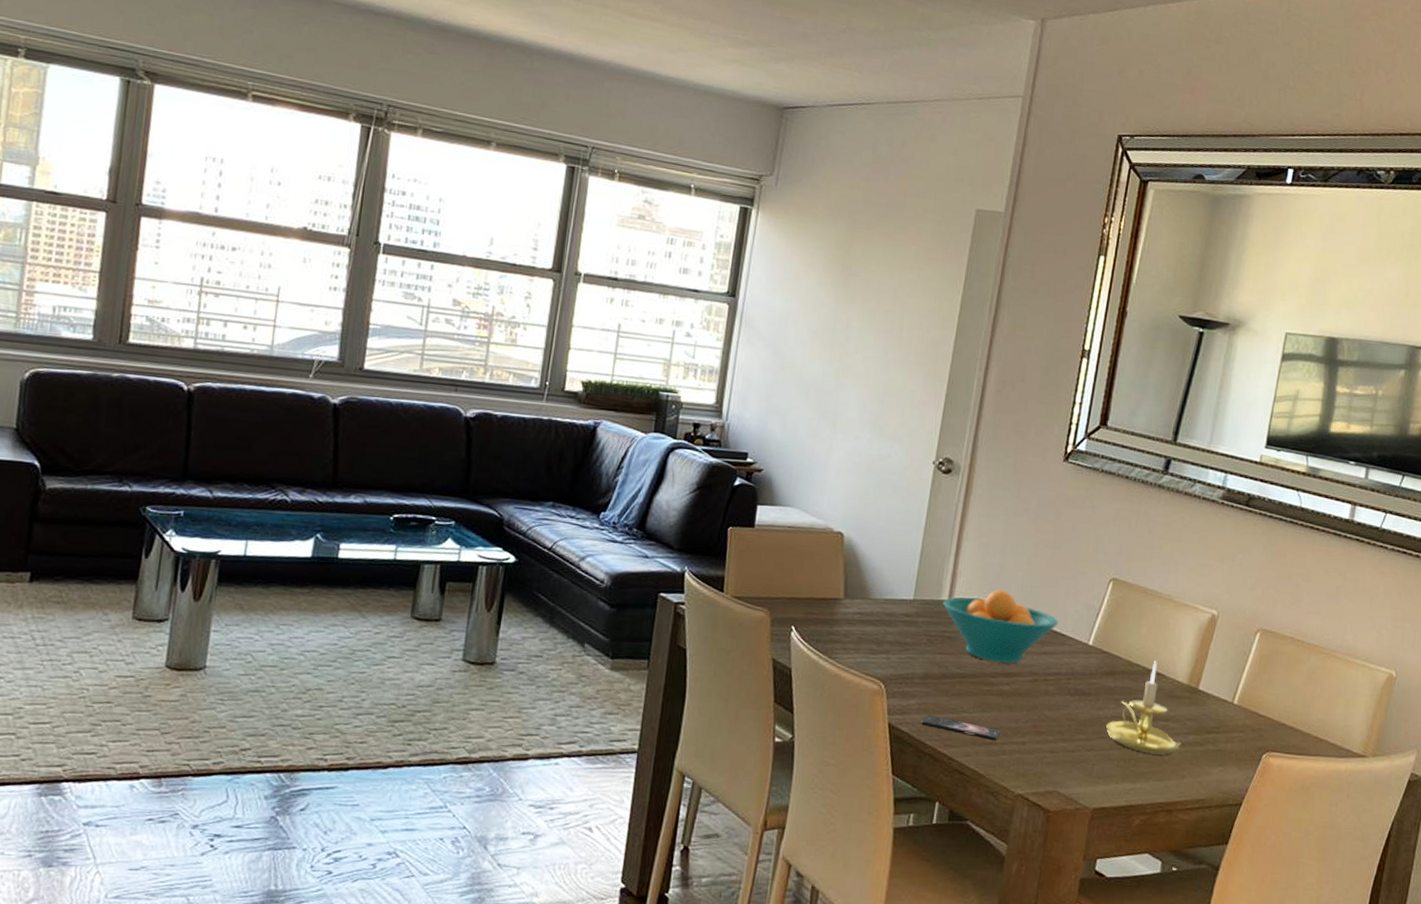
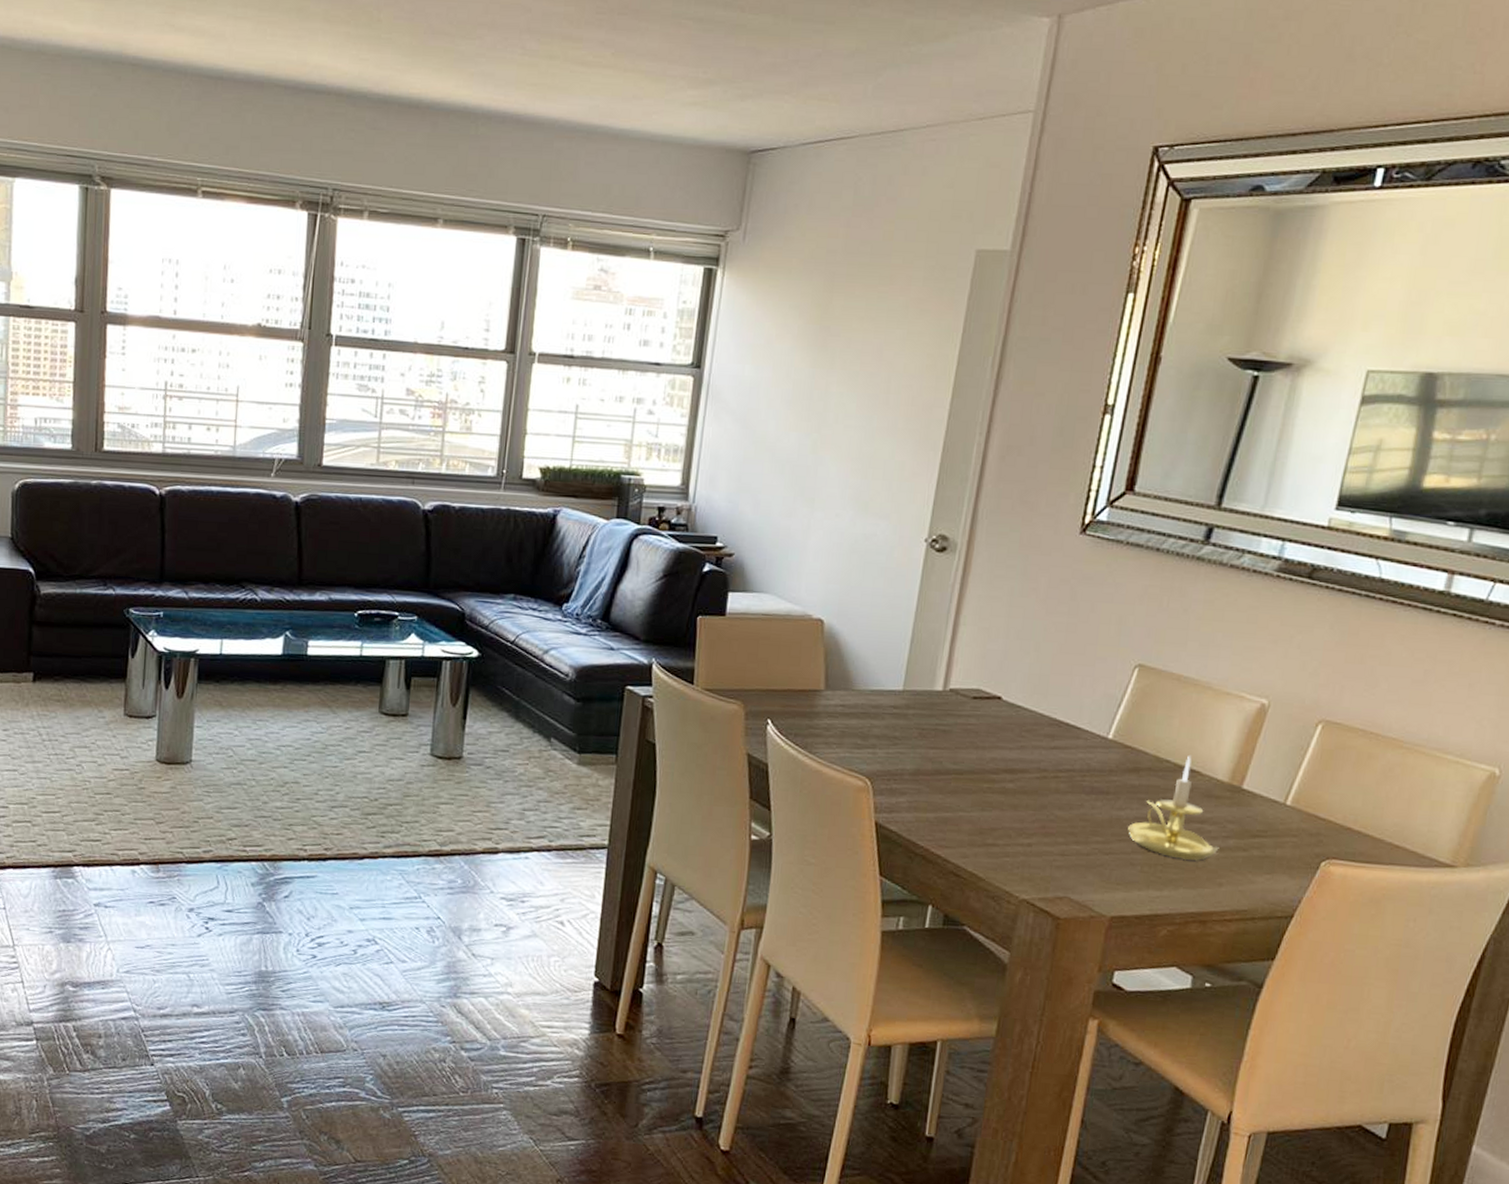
smartphone: present [920,714,1001,741] -> none [911,813,1004,843]
fruit bowl: present [943,590,1059,664] -> none [937,679,1072,759]

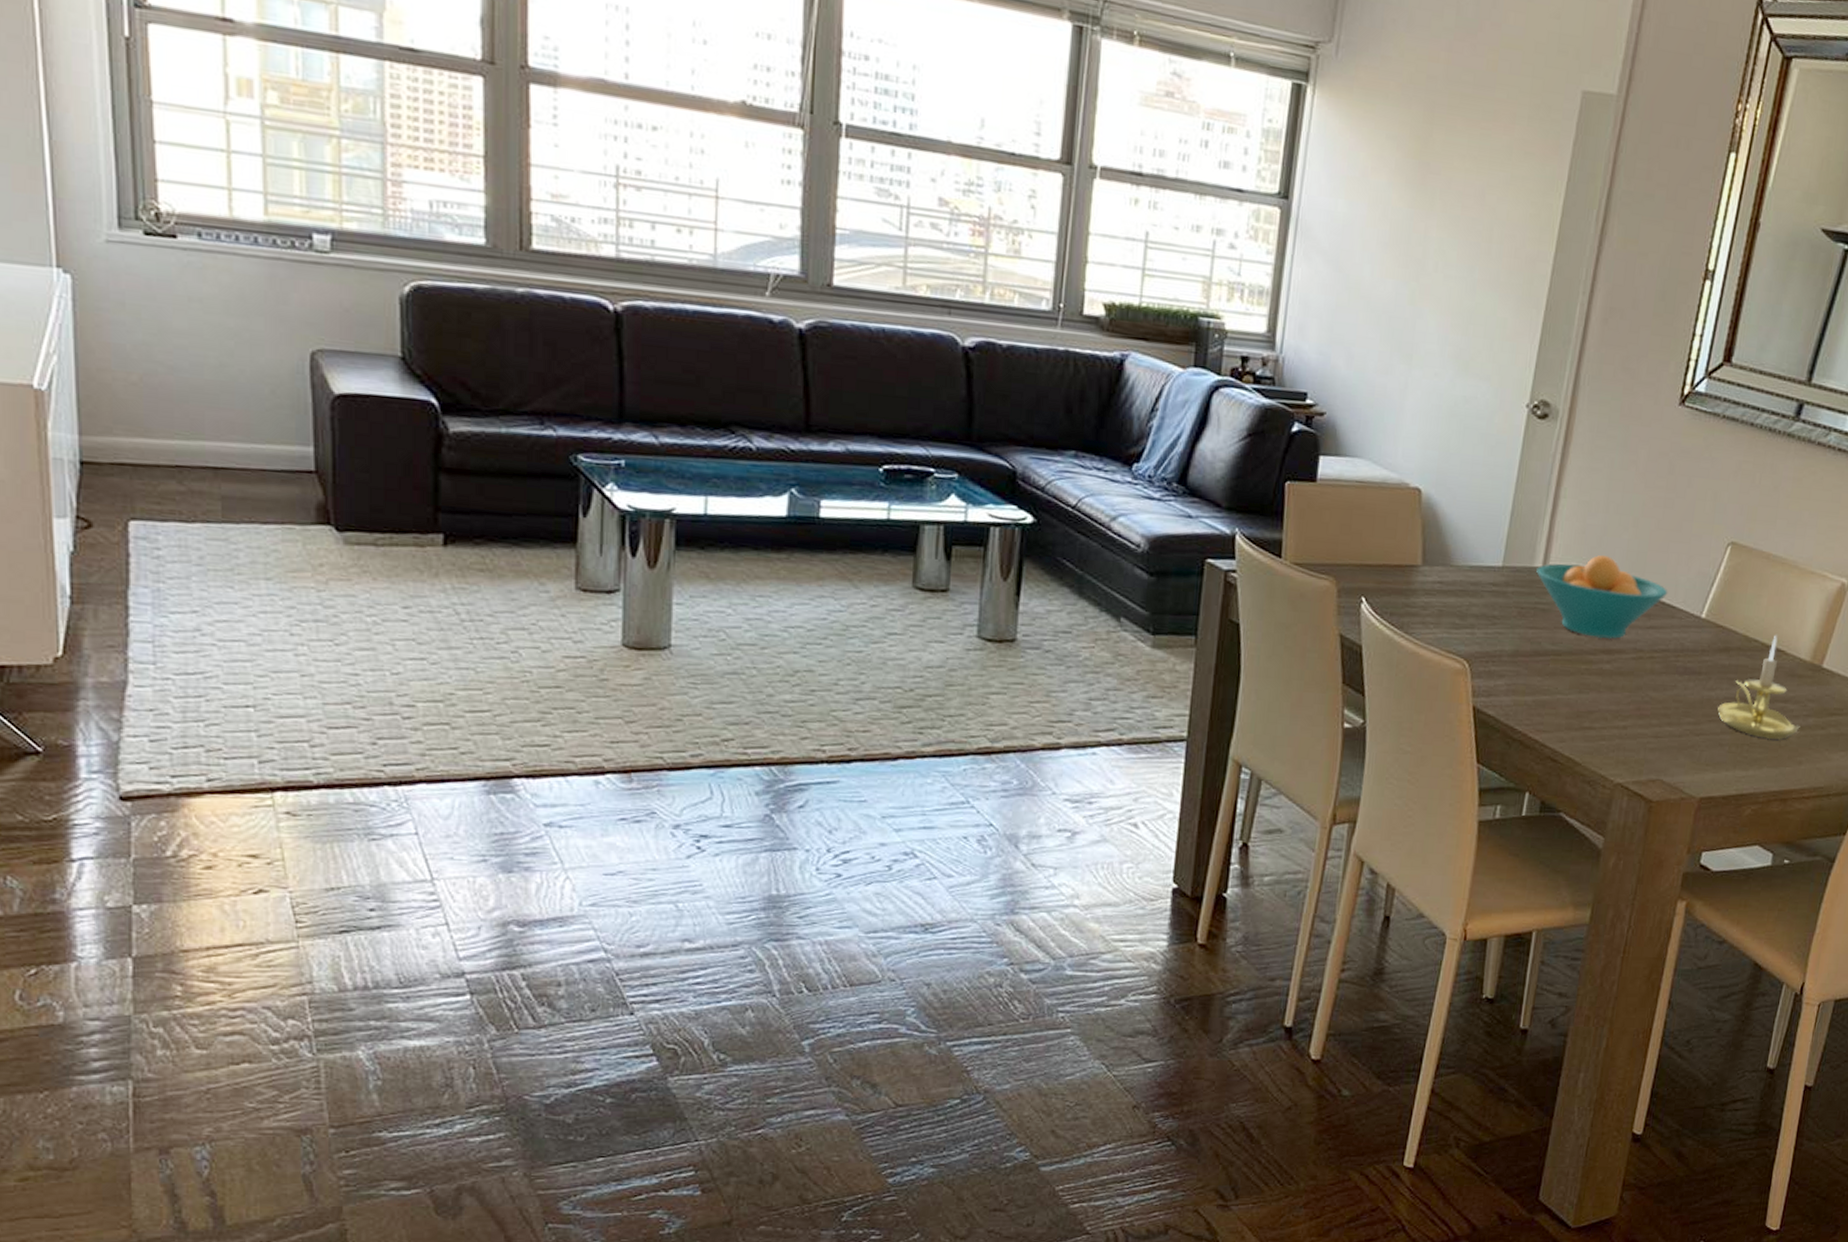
fruit bowl: none [937,679,1072,759] -> present [1536,555,1668,640]

